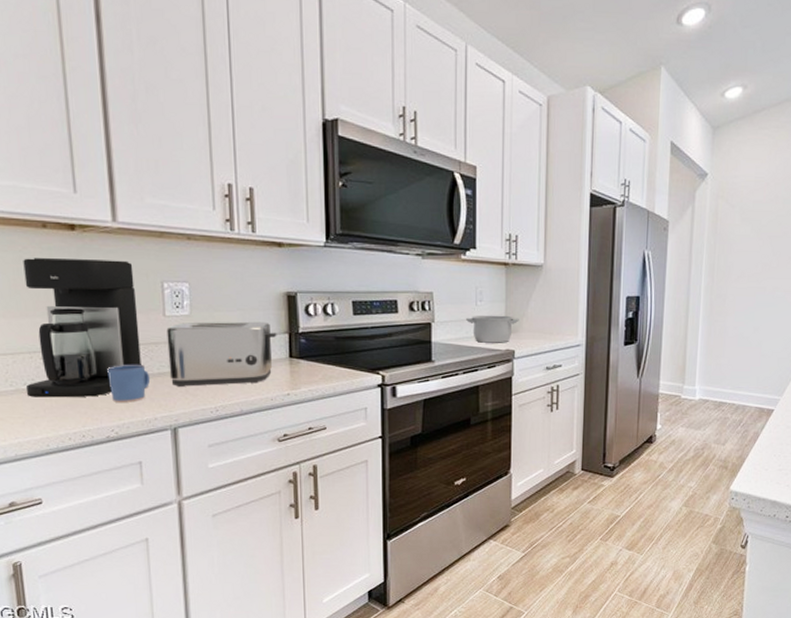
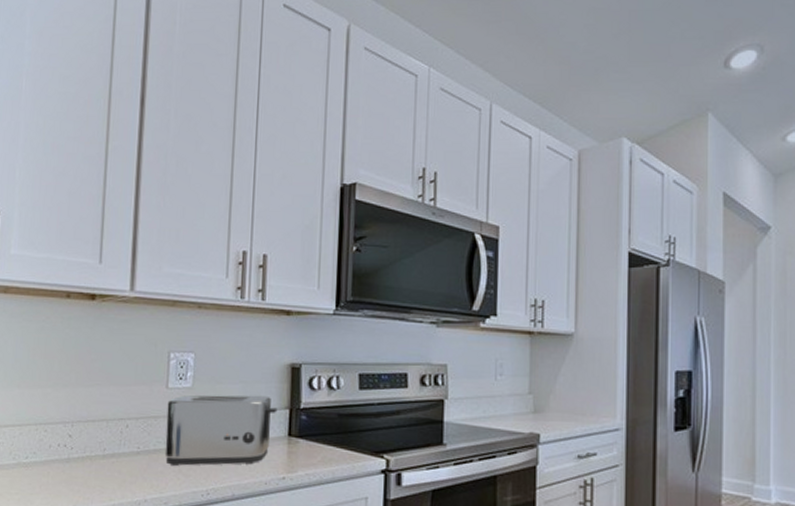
coffee maker: present [23,258,141,398] -> none [26,328,144,474]
mug: present [107,364,151,402] -> none [105,439,146,481]
cooking pot: present [466,315,519,343] -> none [484,391,546,425]

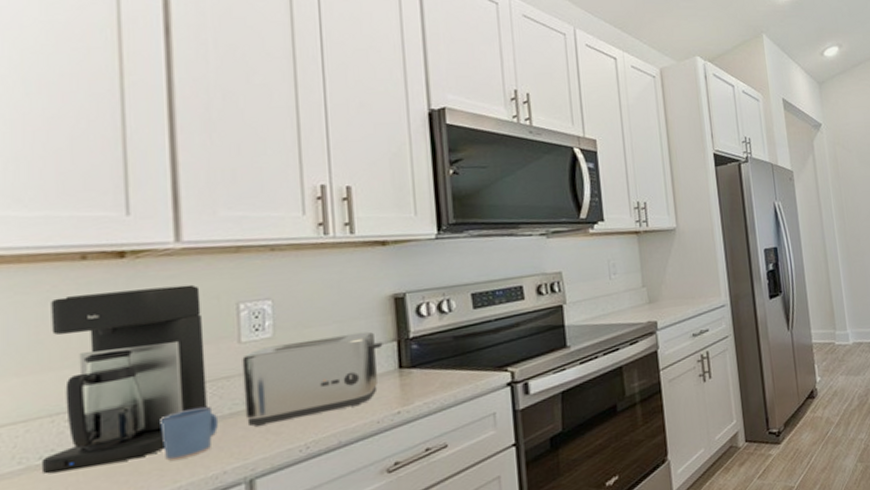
coffee maker: none [26,328,144,474] -> present [41,284,207,475]
mug: none [105,439,146,481] -> present [160,405,219,461]

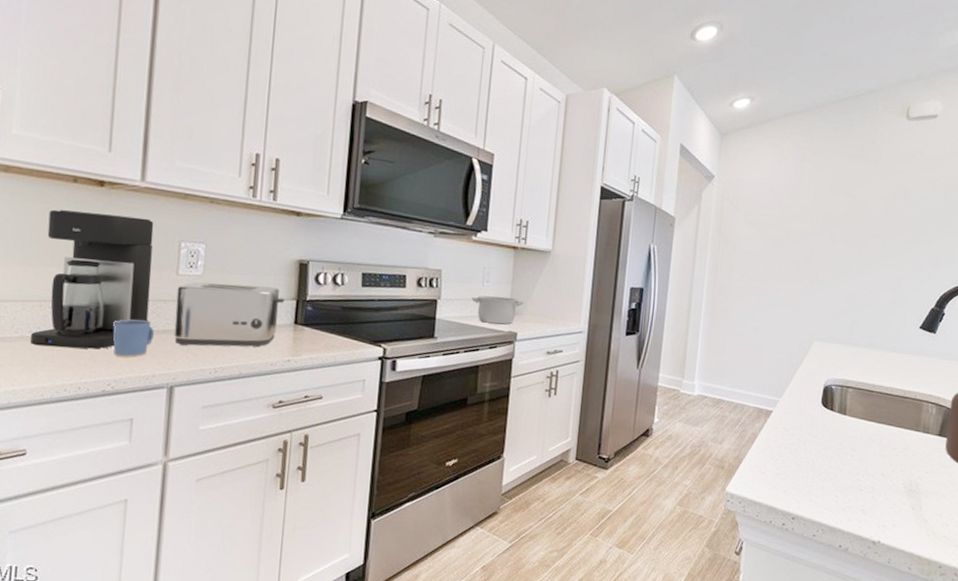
cooking pot: none [601,285,658,319] -> present [472,295,524,325]

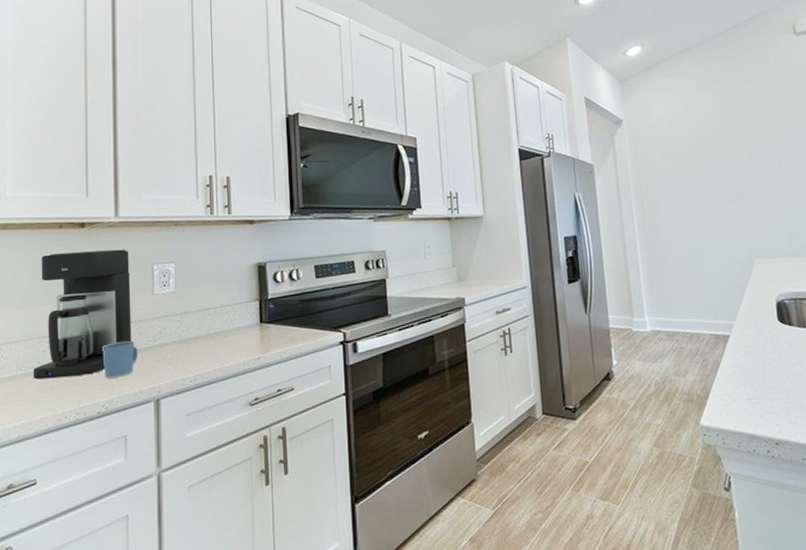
toaster: present [173,282,285,348] -> none [154,291,249,360]
cooking pot: present [472,295,524,325] -> none [417,265,466,294]

